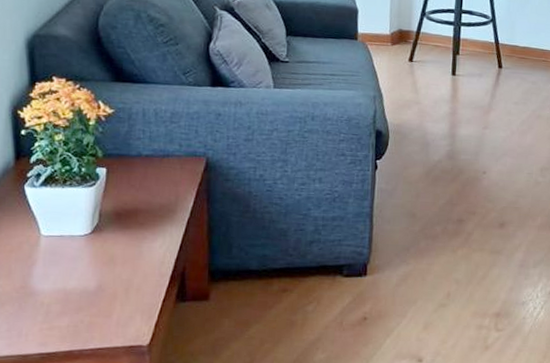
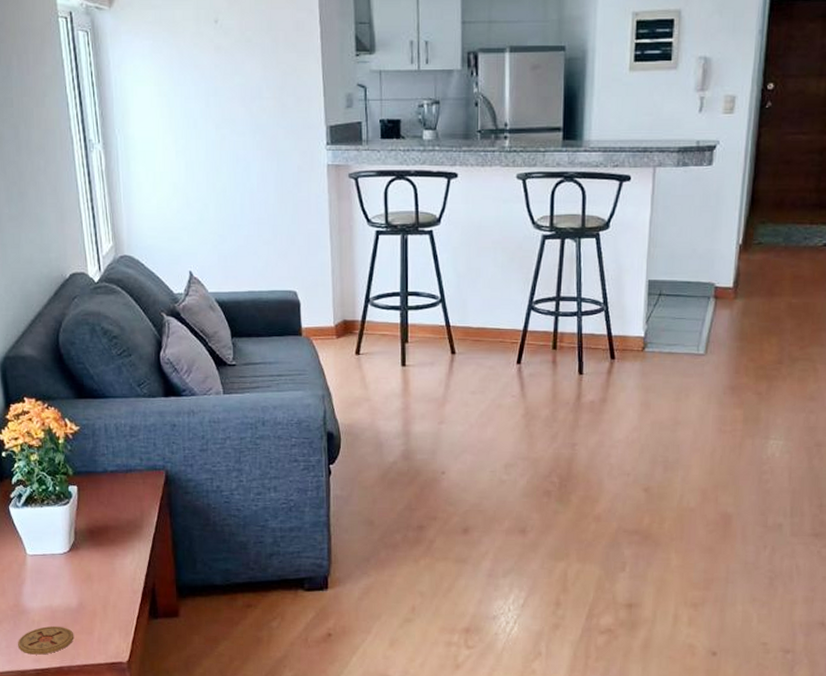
coaster: none [22,308,88,338] -> present [18,626,73,655]

